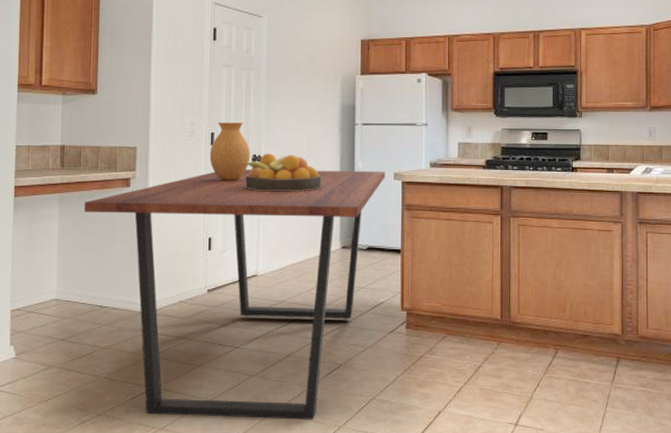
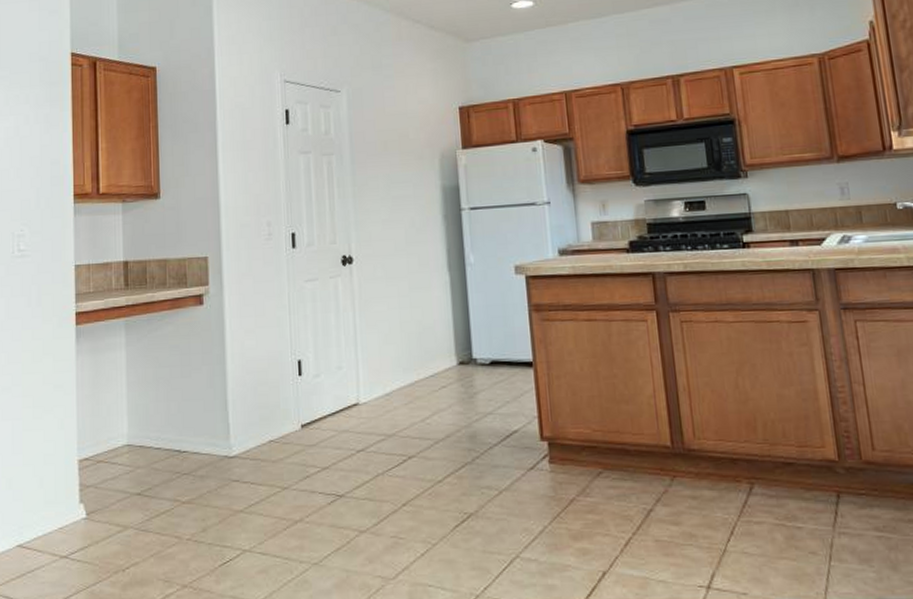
dining table: present [84,169,385,420] -> none [154,264,505,587]
vase: present [209,122,251,181] -> none [291,218,340,290]
fruit bowl: present [243,153,321,192] -> none [332,252,427,300]

